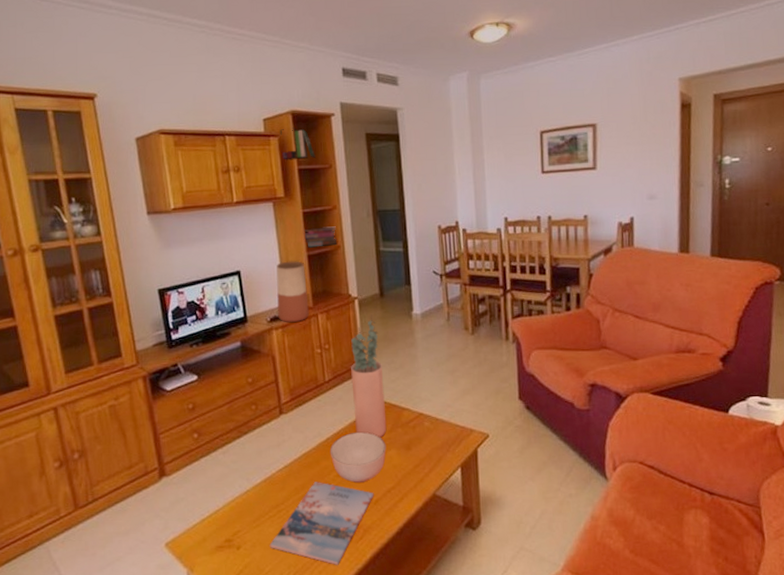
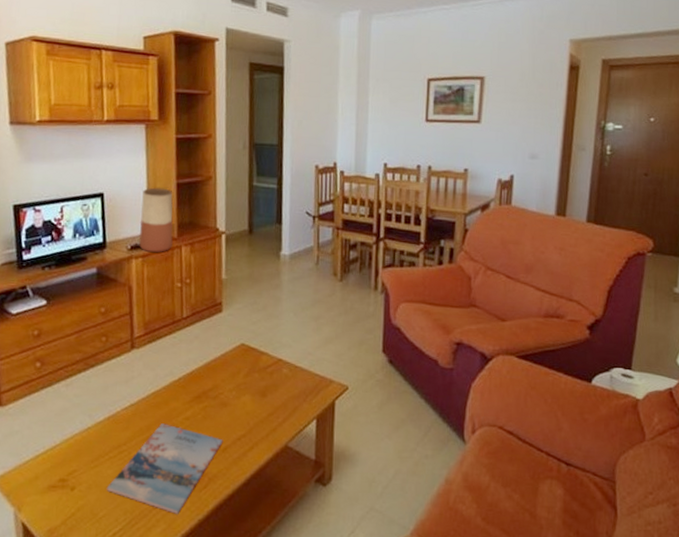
books: present [279,128,315,160] -> none [159,49,195,83]
books: present [303,226,336,248] -> none [174,154,209,176]
bowl: present [329,431,386,483] -> none [180,373,241,428]
vase: present [351,314,387,438] -> none [210,251,245,382]

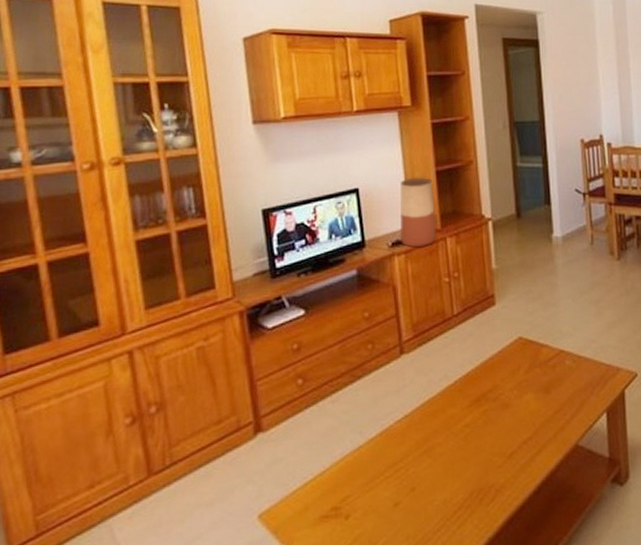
magazine: present [106,423,223,514] -> none [384,433,508,534]

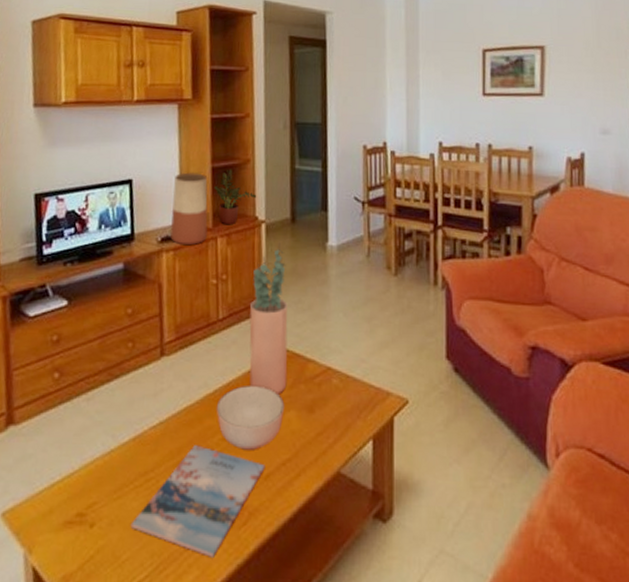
magazine: none [384,433,508,534] -> present [130,445,265,557]
potted plant: none [440,171,482,225] -> present [214,169,257,225]
bowl: none [457,372,523,433] -> present [216,385,285,450]
vase: none [483,237,523,380] -> present [249,242,288,395]

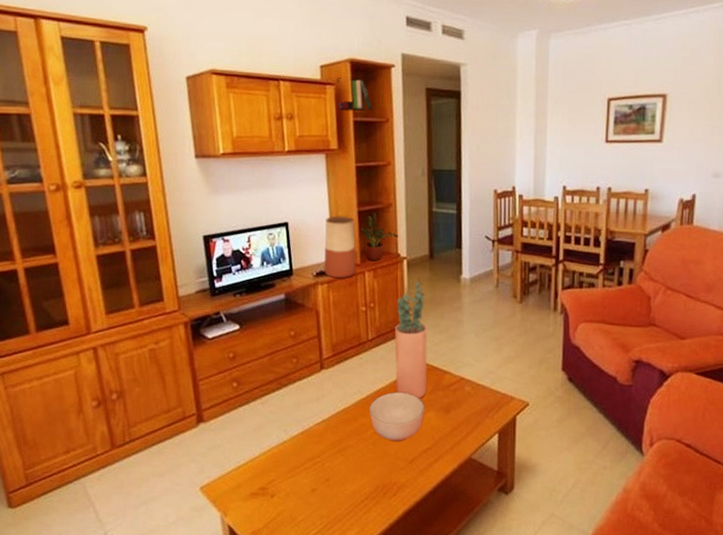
magazine: present [130,445,265,557] -> none [303,438,410,519]
books: none [193,23,231,59] -> present [336,77,372,111]

